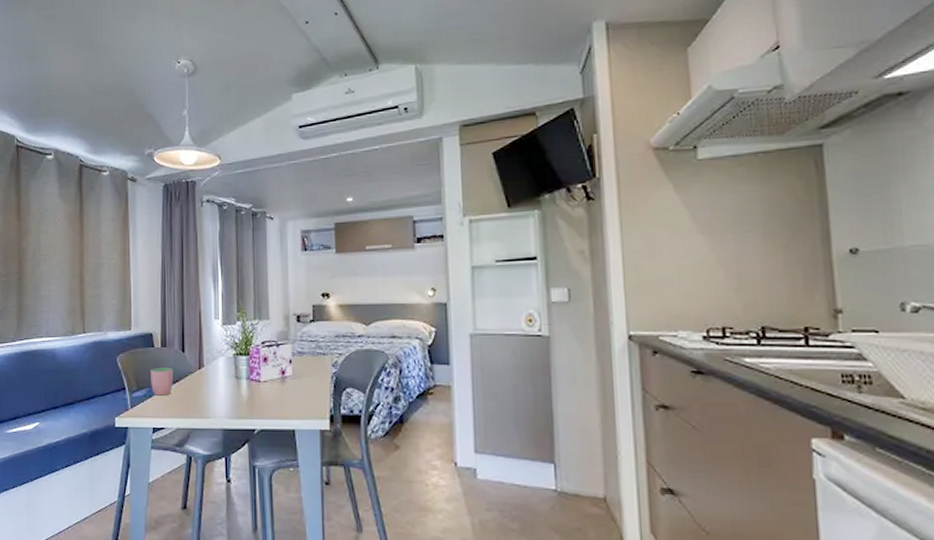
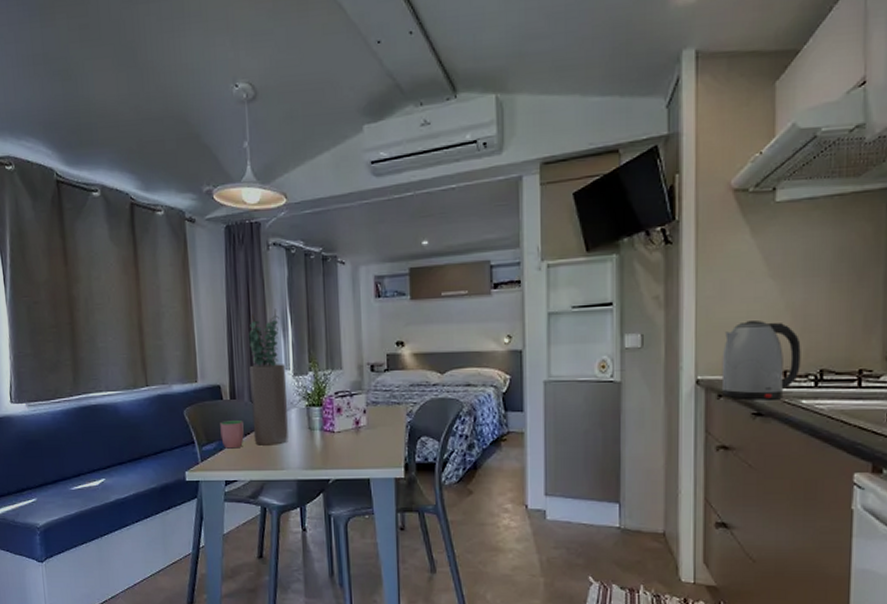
vase: none [181,261,216,393] -> present [249,309,288,445]
kettle: none [654,276,740,358] -> present [721,321,801,400]

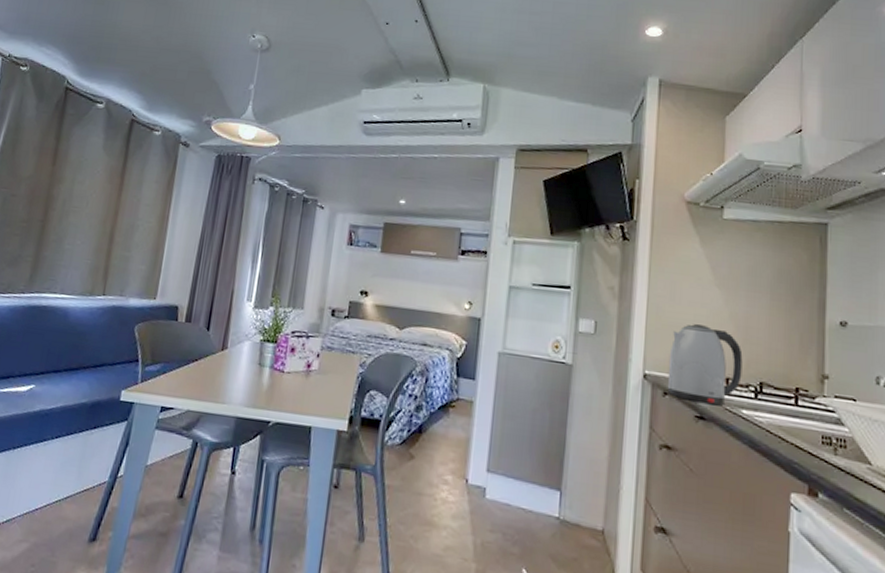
cup: present [220,421,244,449] -> none [166,343,194,374]
vase: present [249,309,288,445] -> none [200,240,251,377]

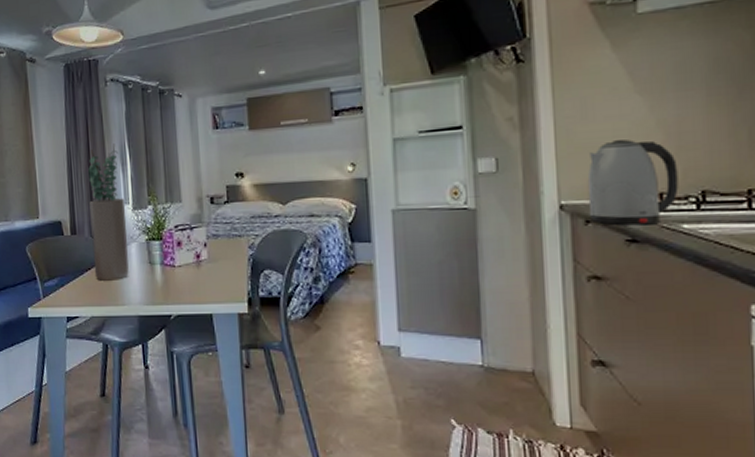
vase: none [200,240,251,377] -> present [88,143,129,281]

